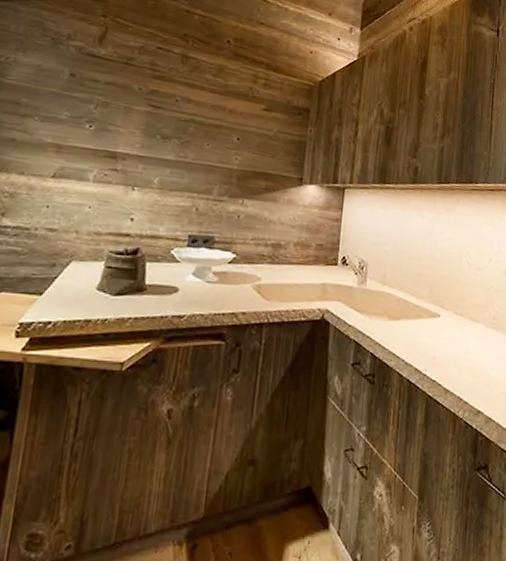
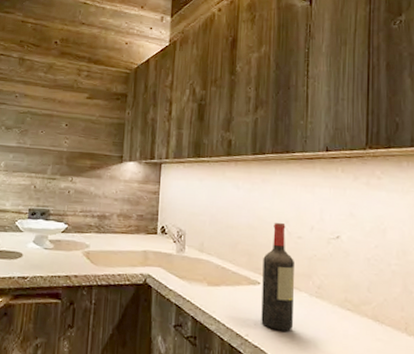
wine bottle: none [440,253,473,364] -> present [261,222,294,331]

